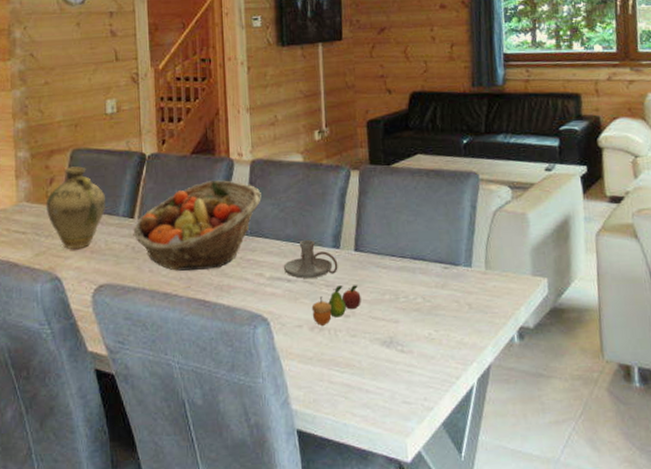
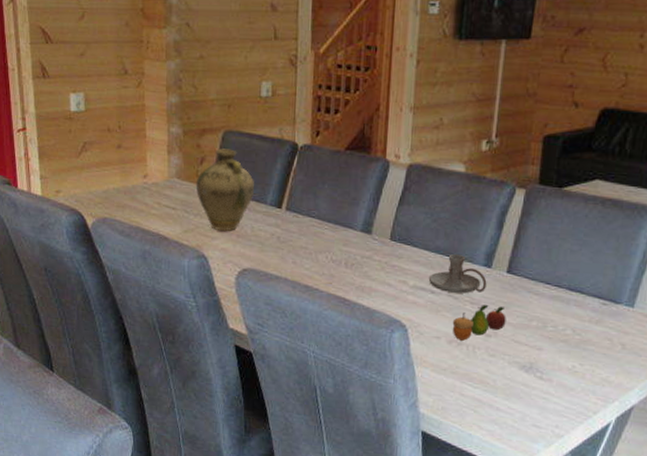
fruit basket: present [133,180,261,271] -> none [279,180,415,270]

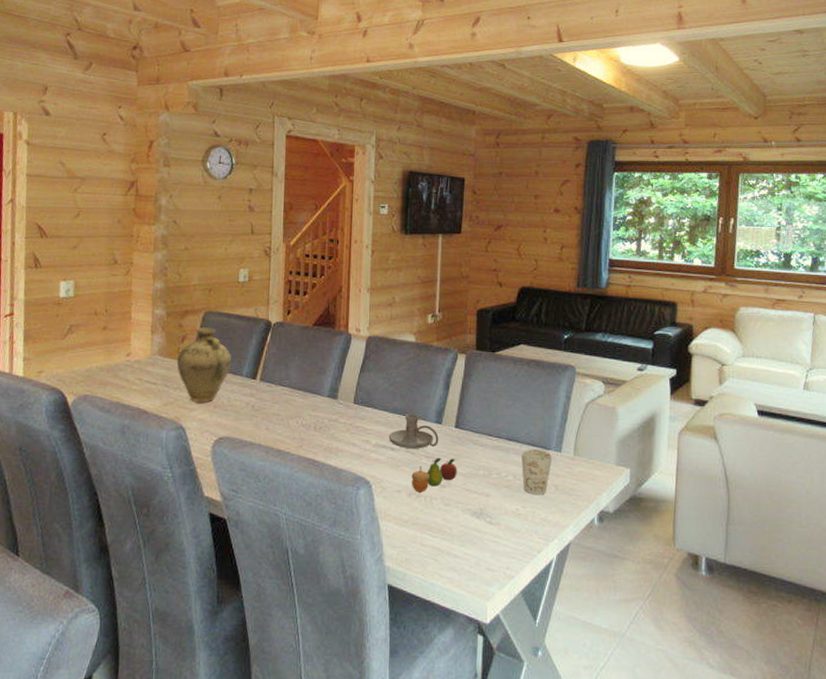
mug: none [583,301,623,353] -> present [521,449,553,495]

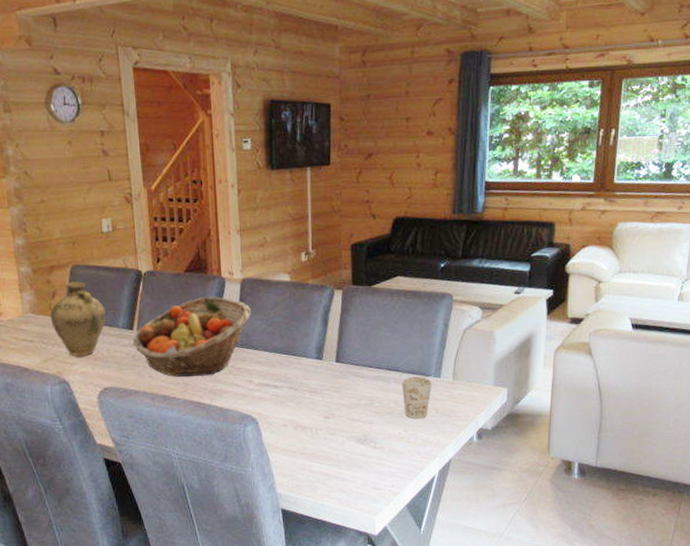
fruit basket: none [254,352,374,433] -> present [132,297,251,377]
candle holder: present [388,413,439,449] -> none [270,351,320,385]
fruit: present [411,458,457,493] -> none [296,391,340,425]

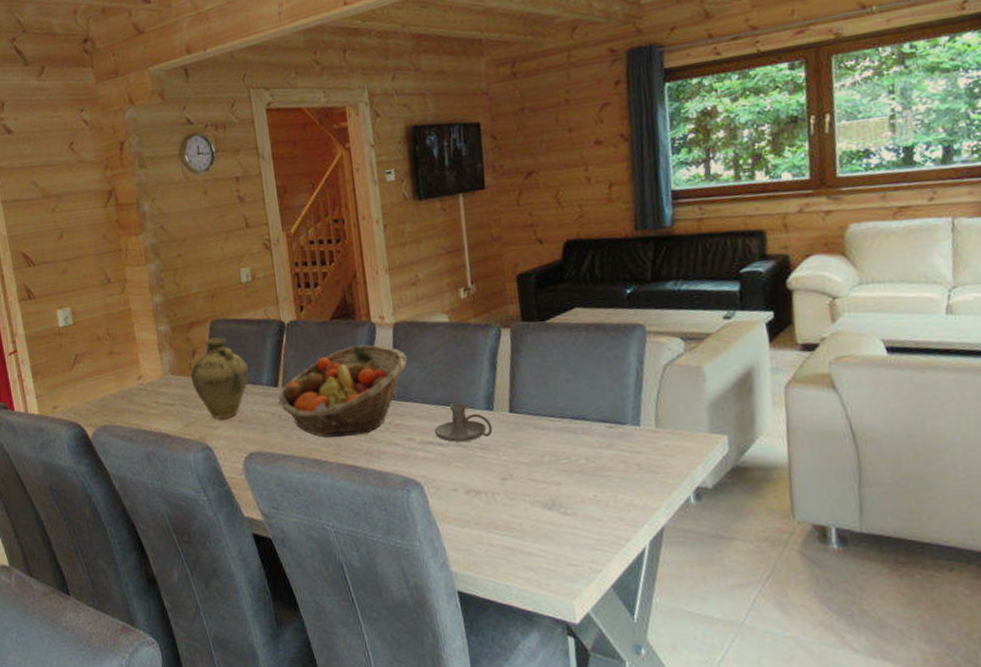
candle holder: none [270,351,320,385] -> present [434,402,493,442]
mug: present [402,376,433,419] -> none [592,425,631,478]

